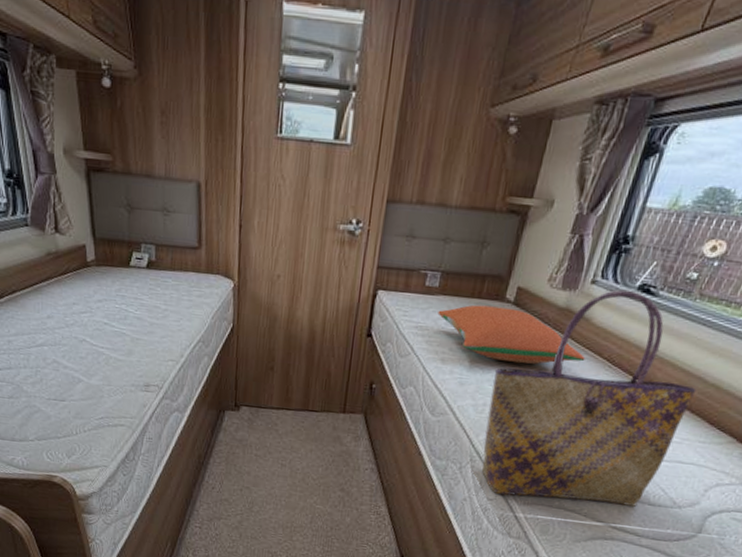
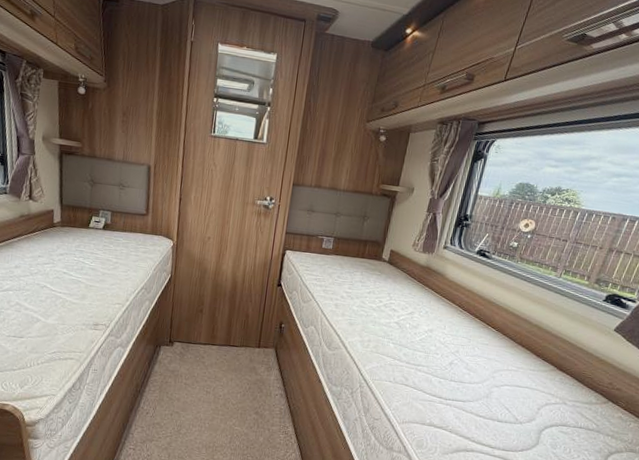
pillow: present [438,304,586,364] -> none [332,263,443,309]
tote bag: present [481,289,696,507] -> none [368,253,524,423]

